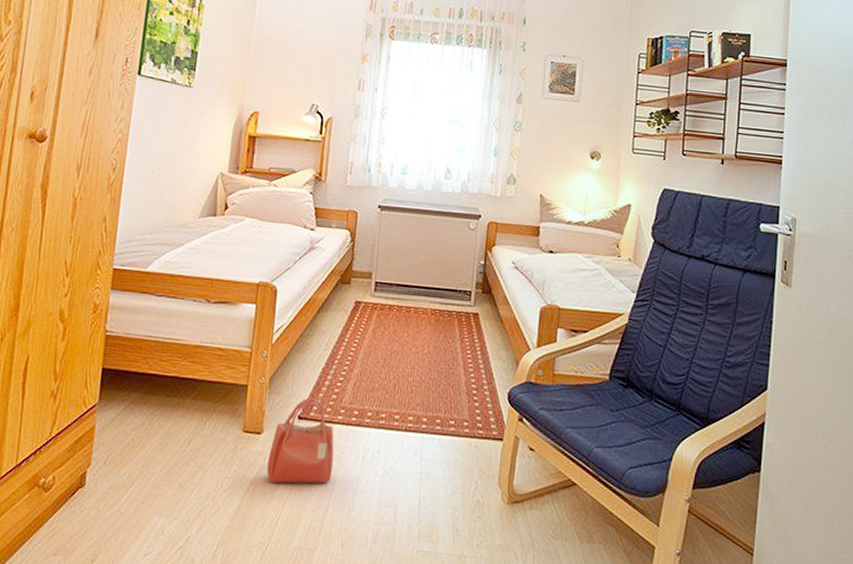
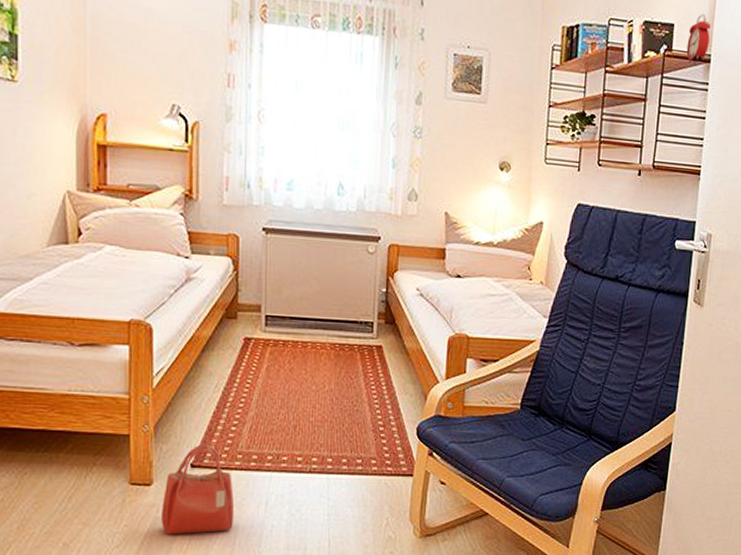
alarm clock: none [763,26,786,68] -> present [686,14,711,64]

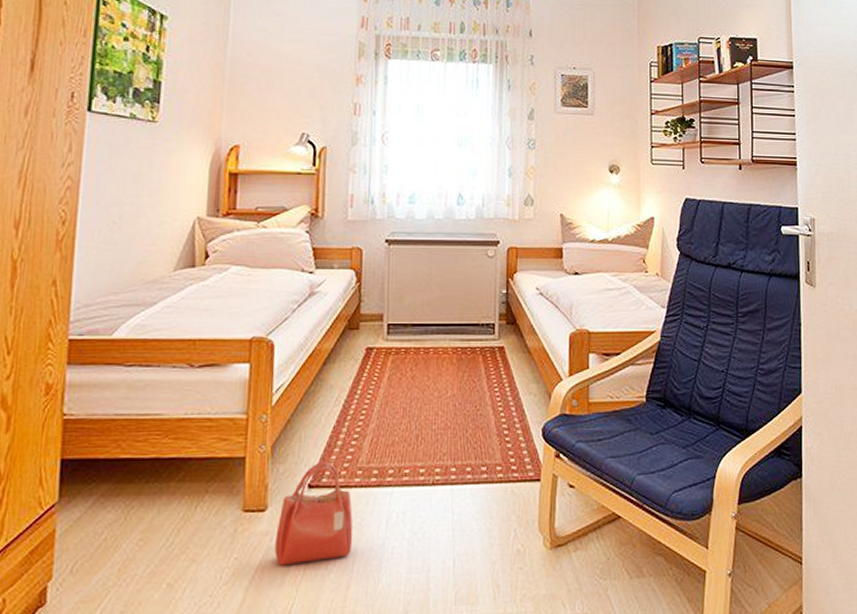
alarm clock: present [686,14,711,64] -> none [770,29,790,70]

